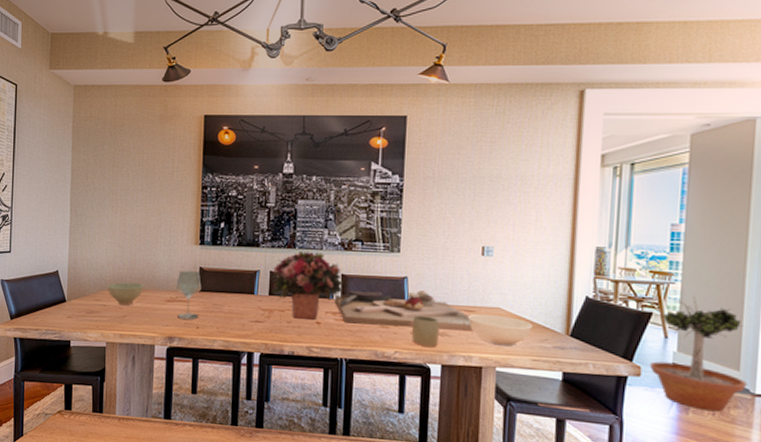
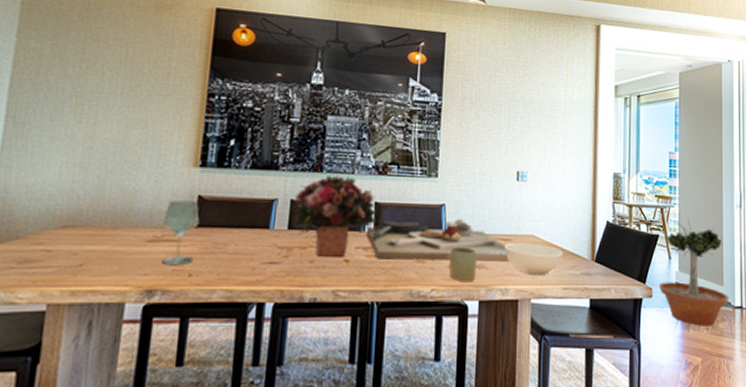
bowl: present [106,282,144,306] -> none [55,217,115,250]

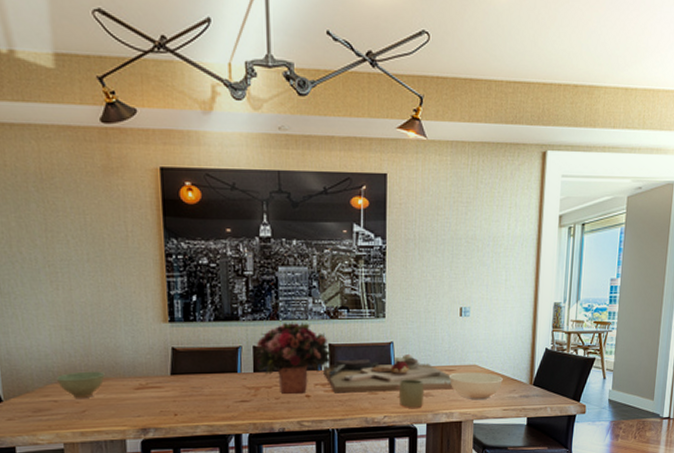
bowl: none [55,217,115,250] -> present [55,371,105,399]
wine glass: present [162,200,200,266] -> none [145,353,176,408]
potted tree: present [658,218,729,326] -> none [592,341,658,436]

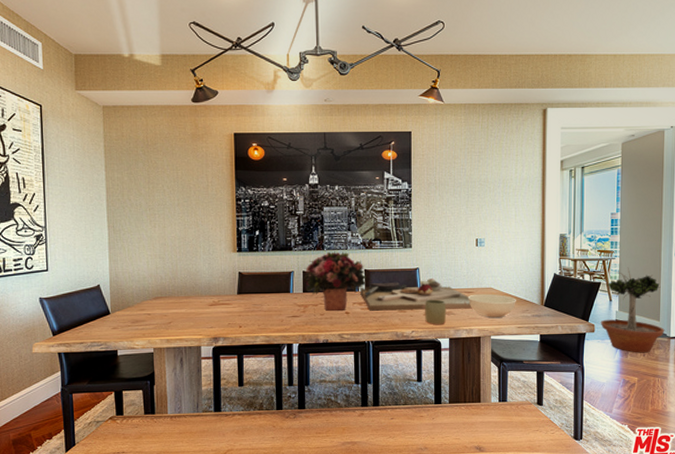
bowl: present [55,371,105,399] -> none [150,290,187,313]
potted tree: none [592,341,658,436] -> present [600,267,665,353]

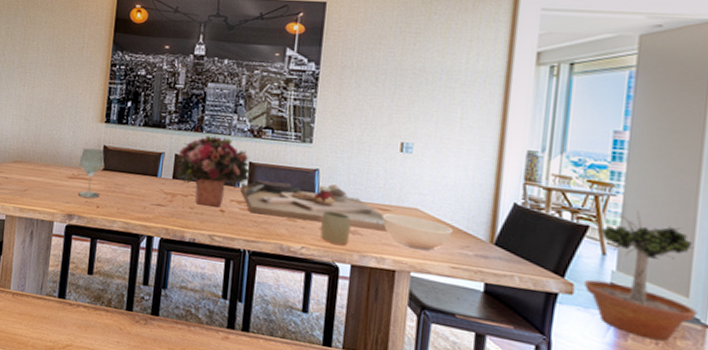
wine glass: none [218,276,242,321] -> present [78,148,105,199]

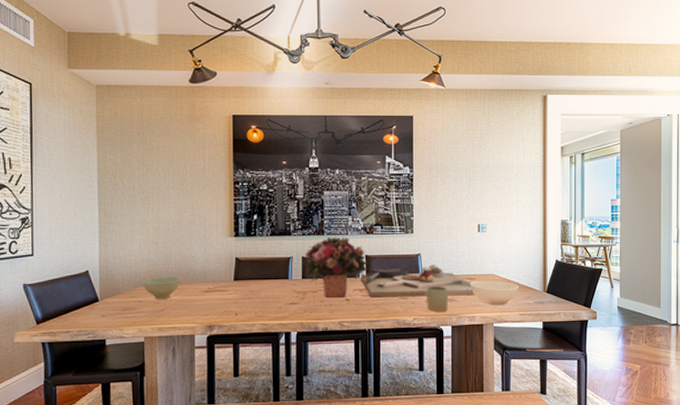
bowl: none [10,155,47,179] -> present [142,276,181,300]
wine glass: present [78,148,105,199] -> none [213,262,238,308]
potted tree: present [583,210,698,342] -> none [602,253,666,341]

